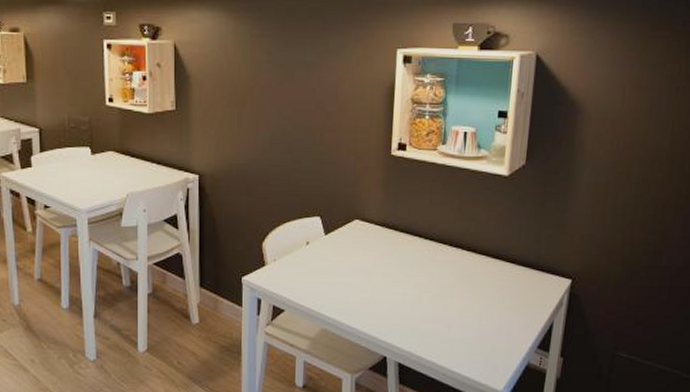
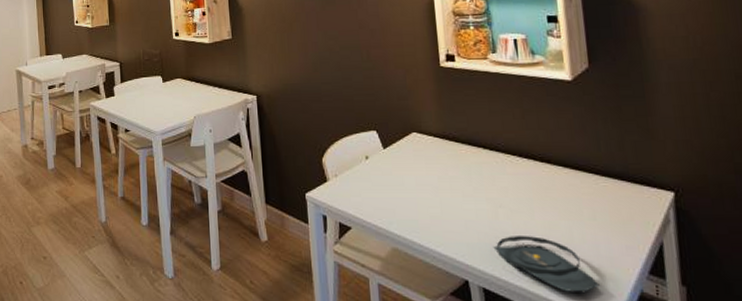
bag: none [413,317,496,364] -> present [493,236,600,292]

